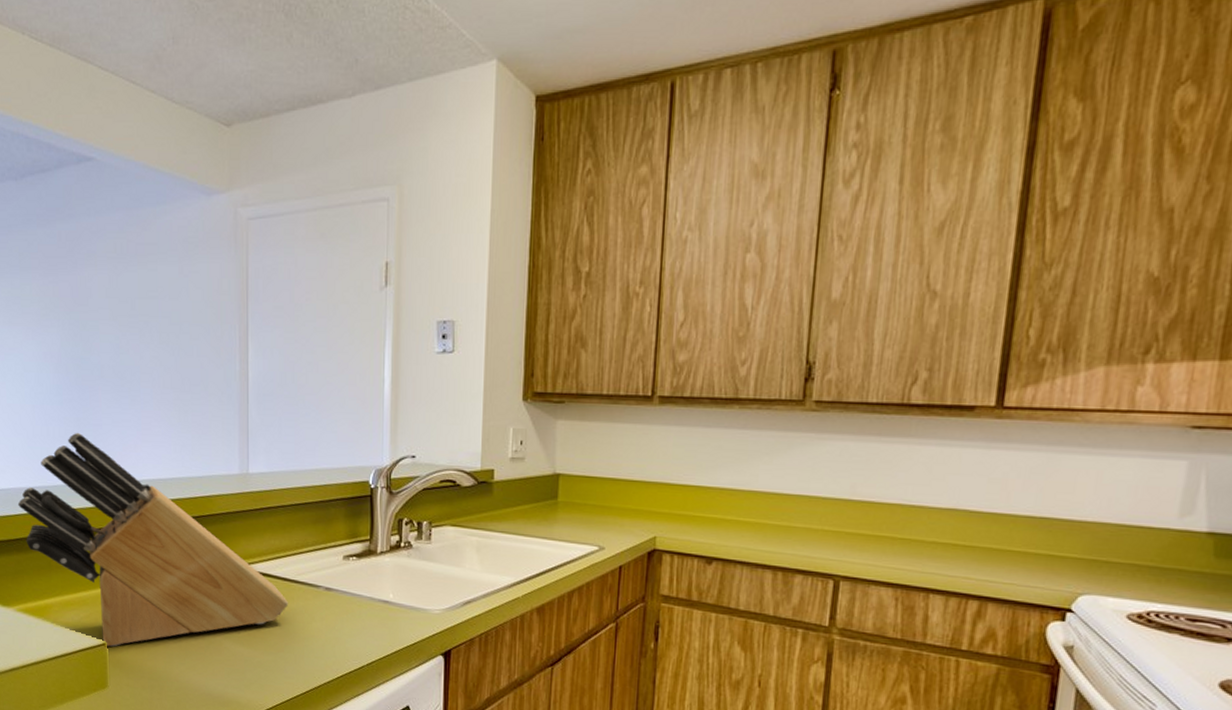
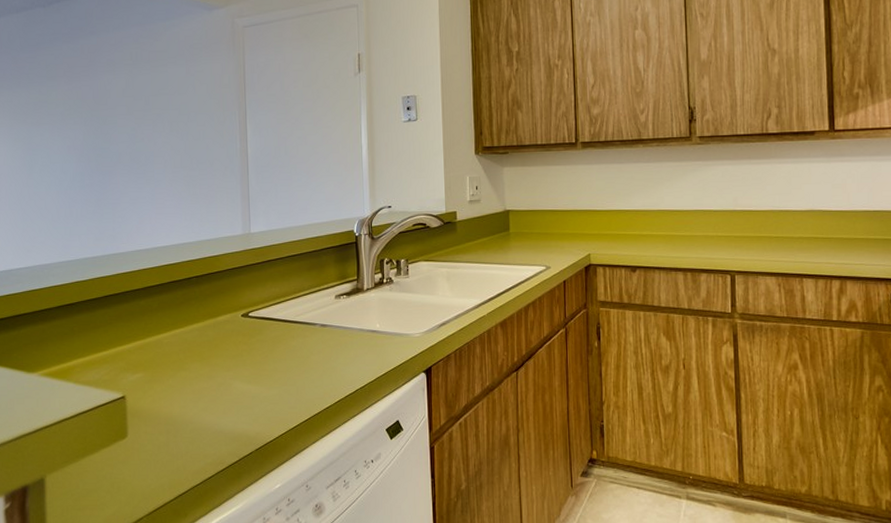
knife block: present [17,432,289,647] -> none [42,211,290,399]

